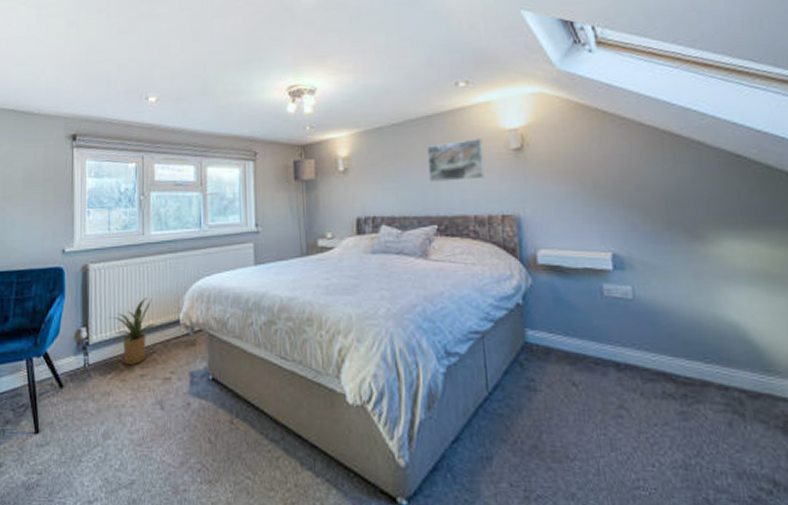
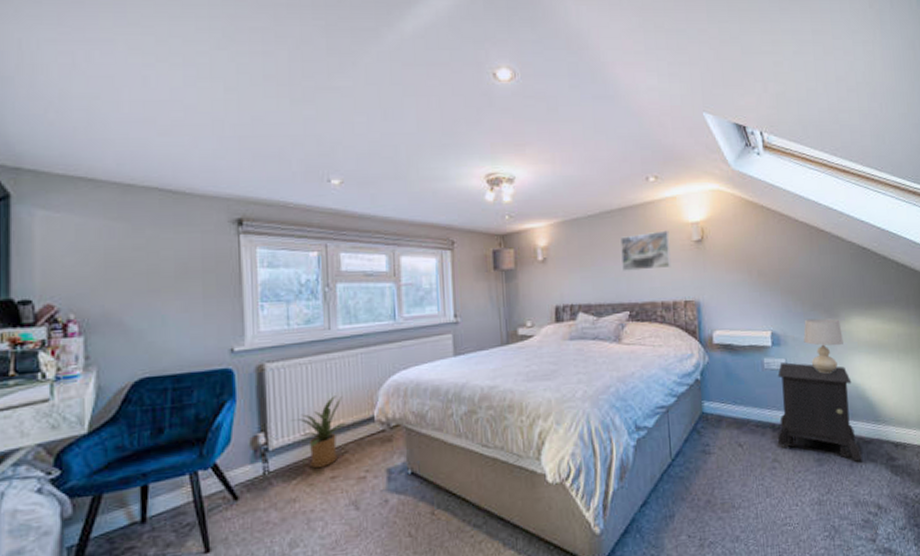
nightstand: none [622,290,746,420] -> present [777,362,862,462]
table lamp: none [656,239,713,307] -> present [803,318,843,374]

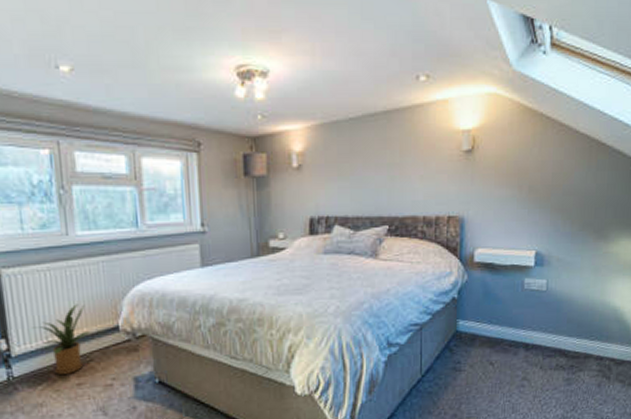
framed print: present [620,230,671,272] -> none [384,138,437,183]
nightstand: present [777,362,862,462] -> none [529,283,612,382]
table lamp: present [803,318,843,374] -> none [568,238,609,296]

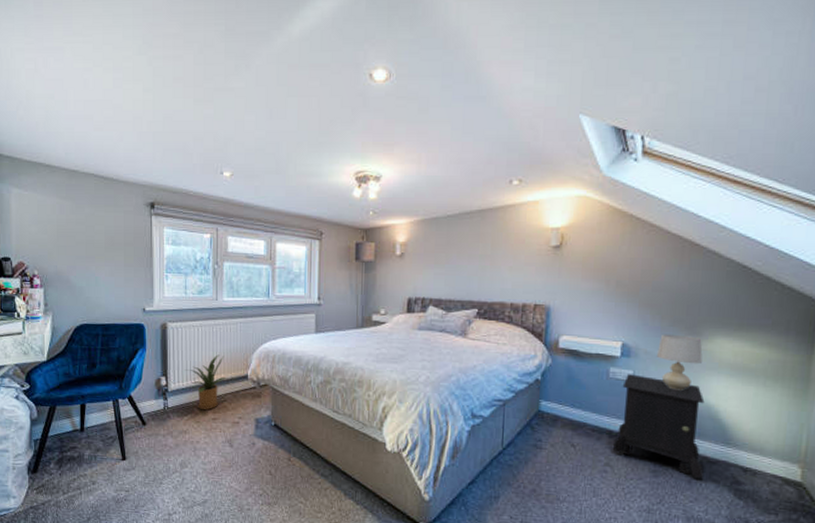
nightstand: none [529,283,612,382] -> present [612,374,705,479]
table lamp: none [568,238,609,296] -> present [657,334,703,390]

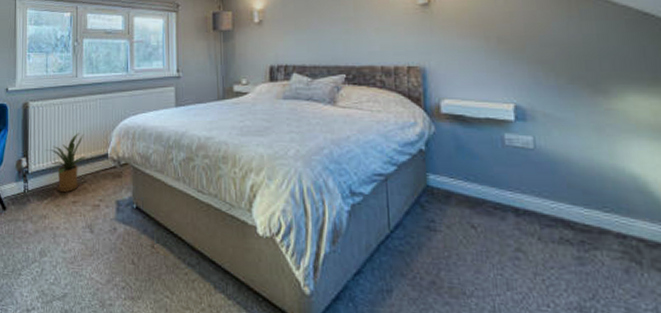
nightstand: present [612,374,705,479] -> none [521,140,643,268]
table lamp: present [657,334,703,390] -> none [558,93,615,158]

